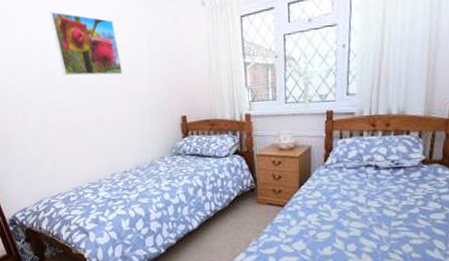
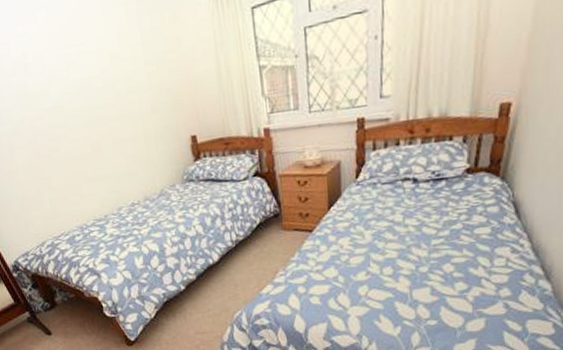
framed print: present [49,11,123,76] -> none [21,17,118,97]

